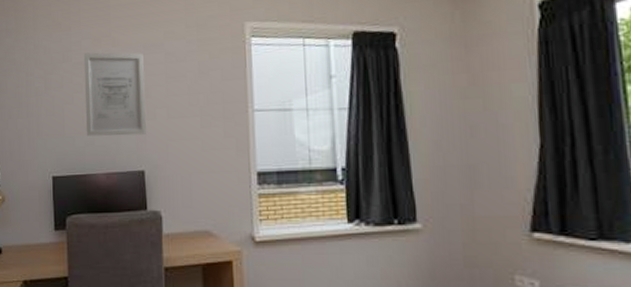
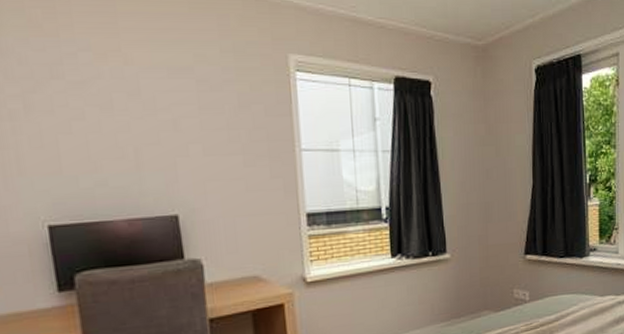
wall art: present [83,52,146,137] -> none [82,69,178,176]

